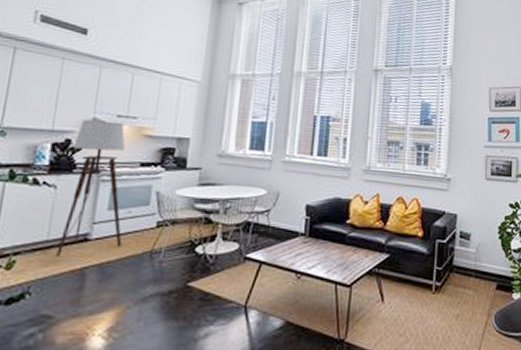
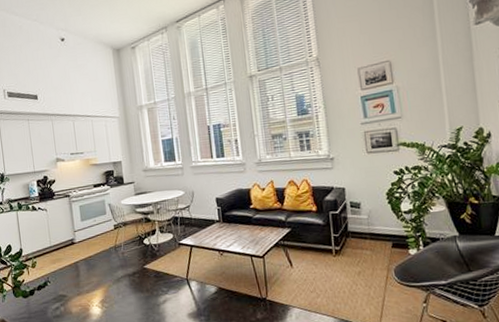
floor lamp: present [21,119,125,258] -> none [38,158,95,258]

